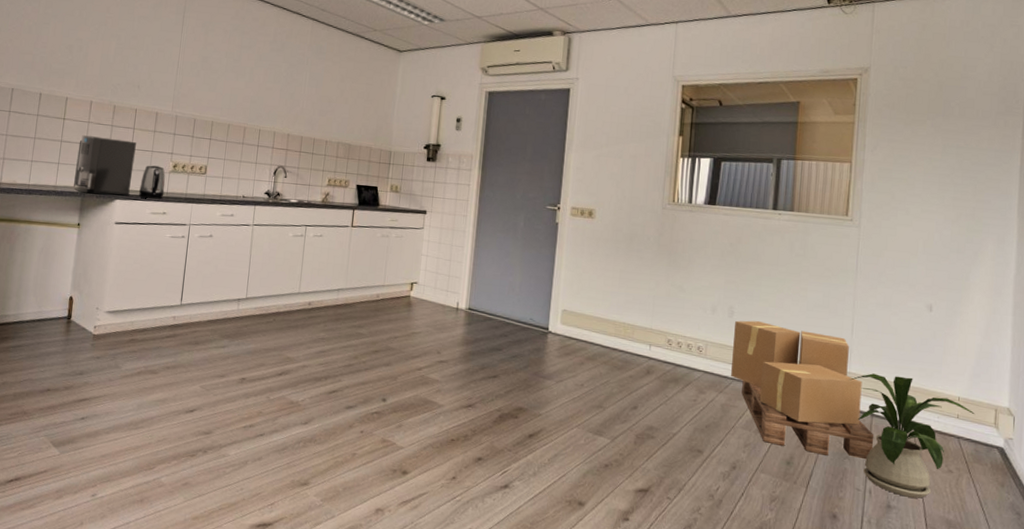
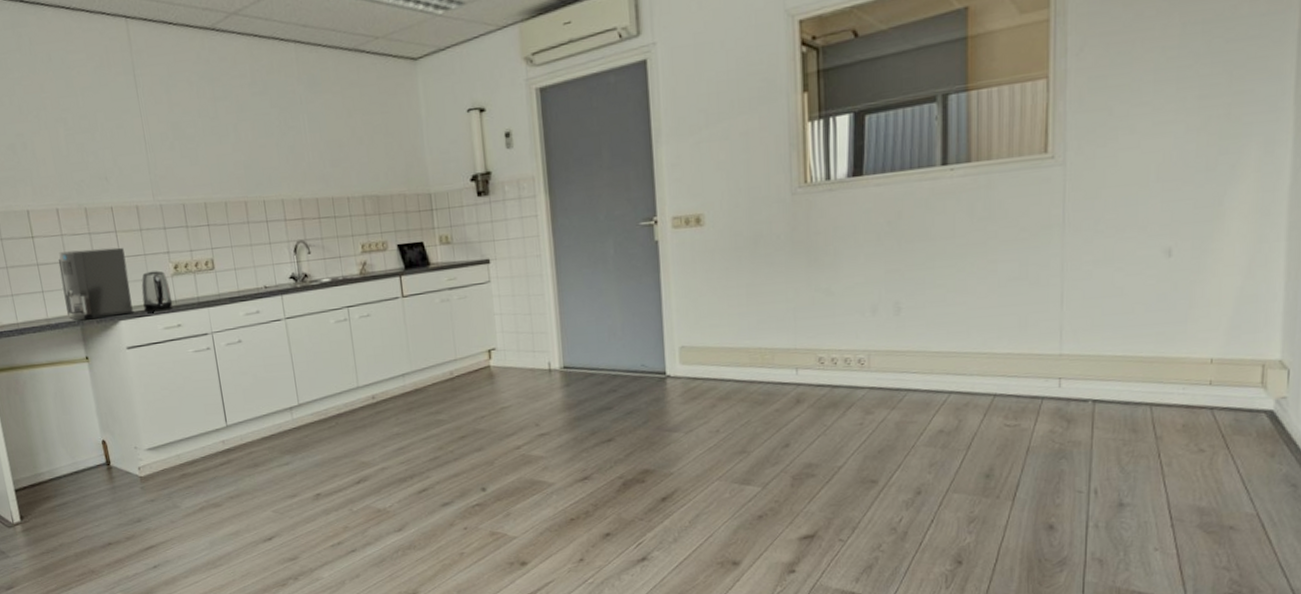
cardboard boxes: present [731,320,874,460] -> none [904,312,1098,460]
house plant: present [848,373,975,499] -> none [1059,346,1234,490]

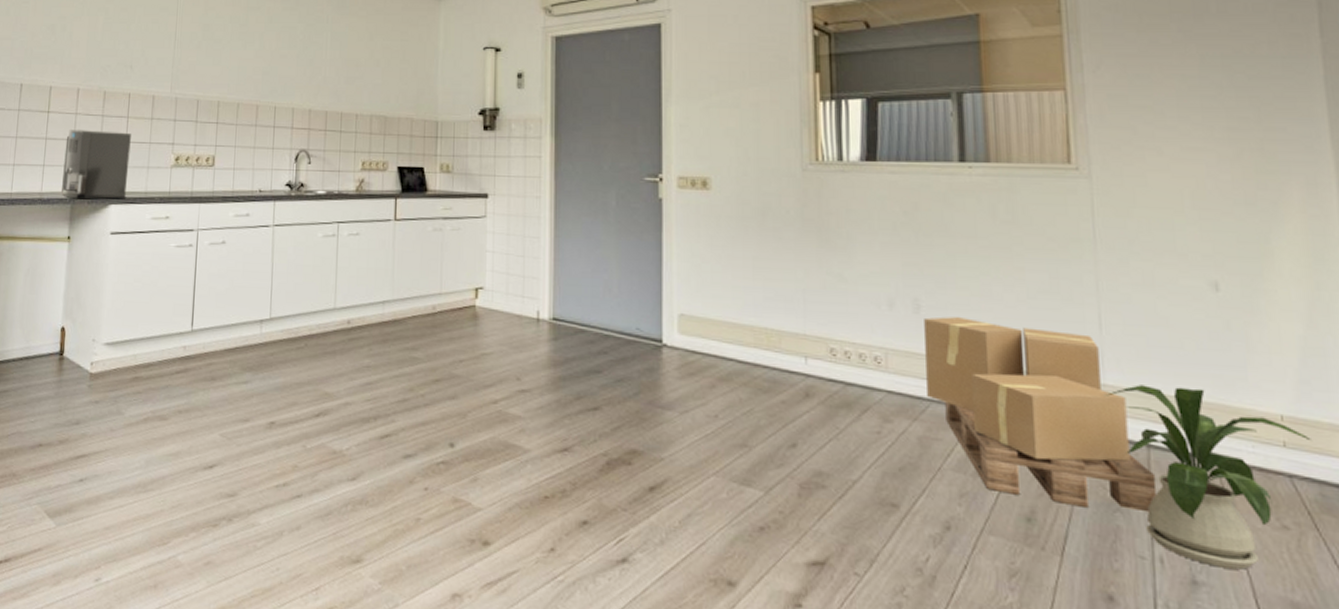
kettle: present [141,270,174,313] -> none [136,160,167,201]
cardboard boxes: none [904,312,1098,460] -> present [924,316,1158,513]
house plant: none [1059,346,1234,490] -> present [1103,385,1311,570]

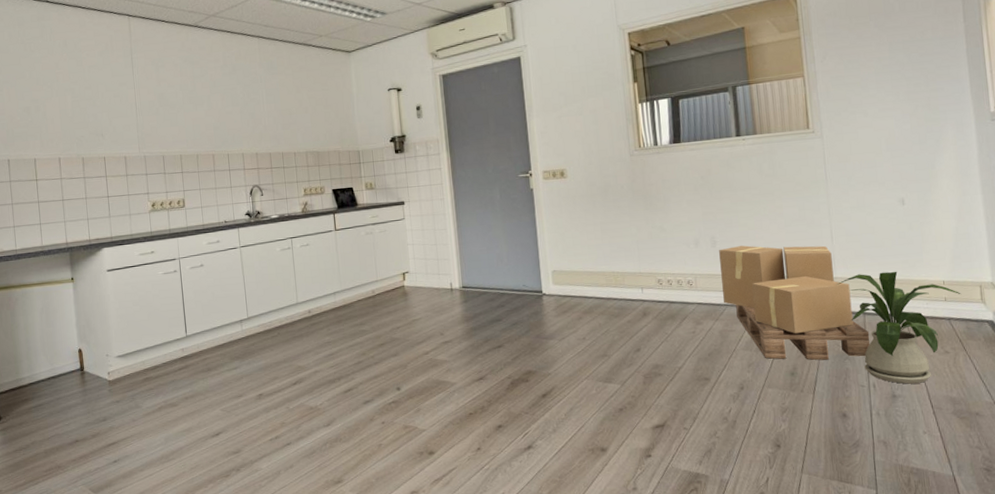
coffee machine: present [60,128,131,200] -> none [56,188,115,248]

